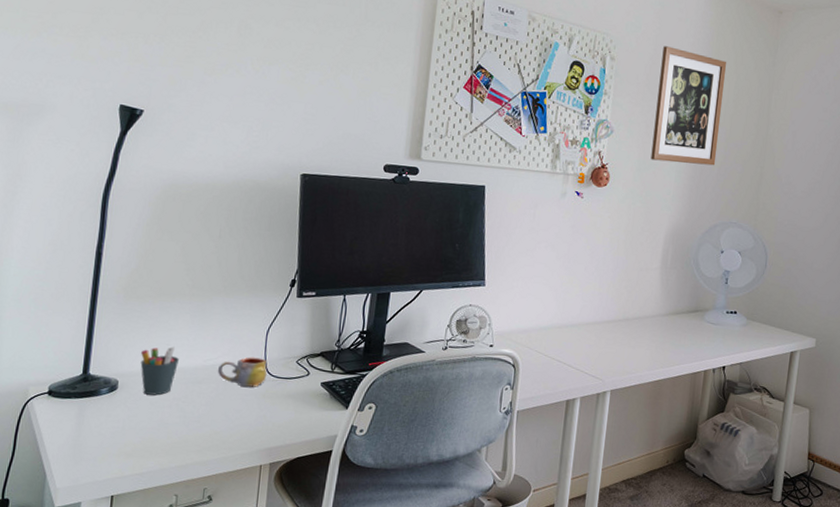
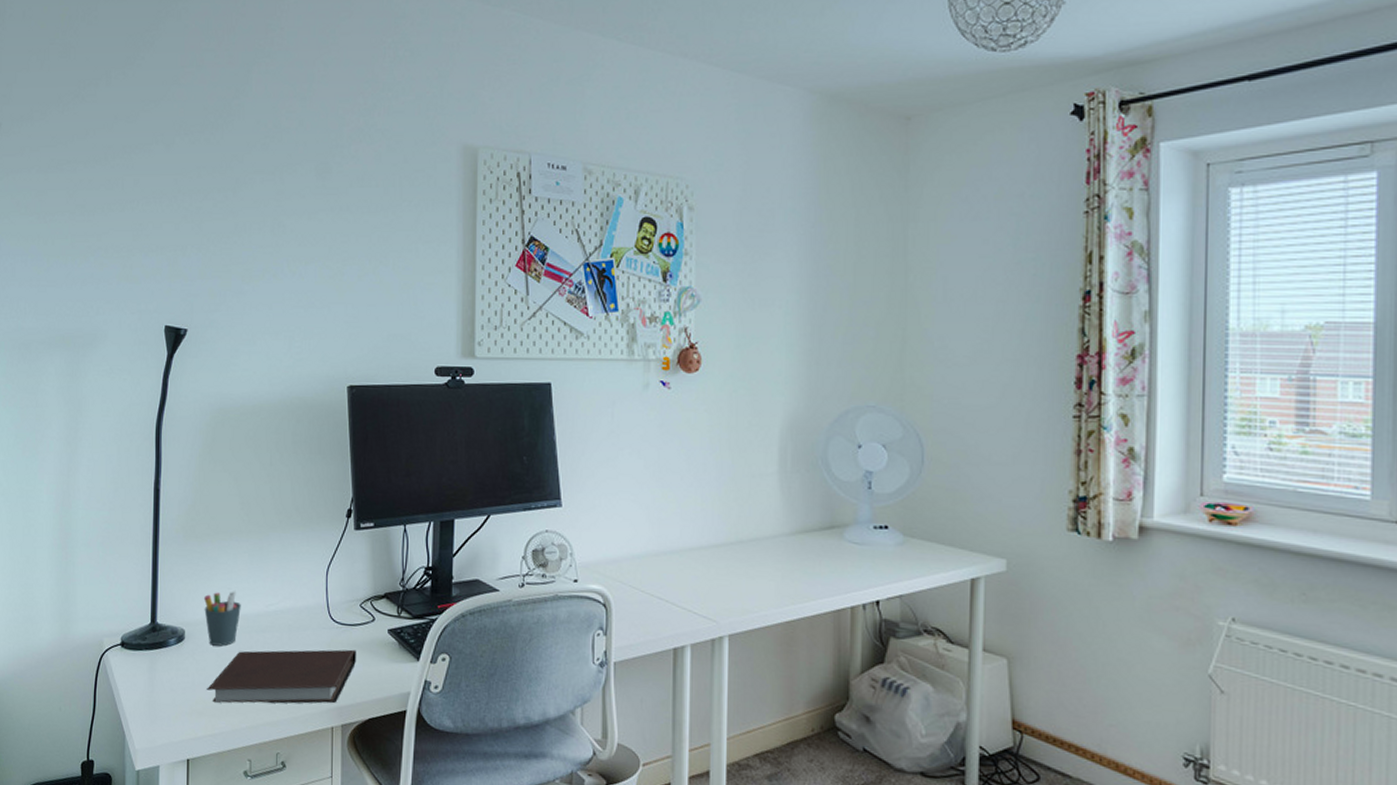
notebook: none [137,399,289,446] -> present [207,649,356,704]
mug: present [217,357,267,387] -> none [280,600,331,636]
wall art: present [650,46,727,166] -> none [752,184,841,333]

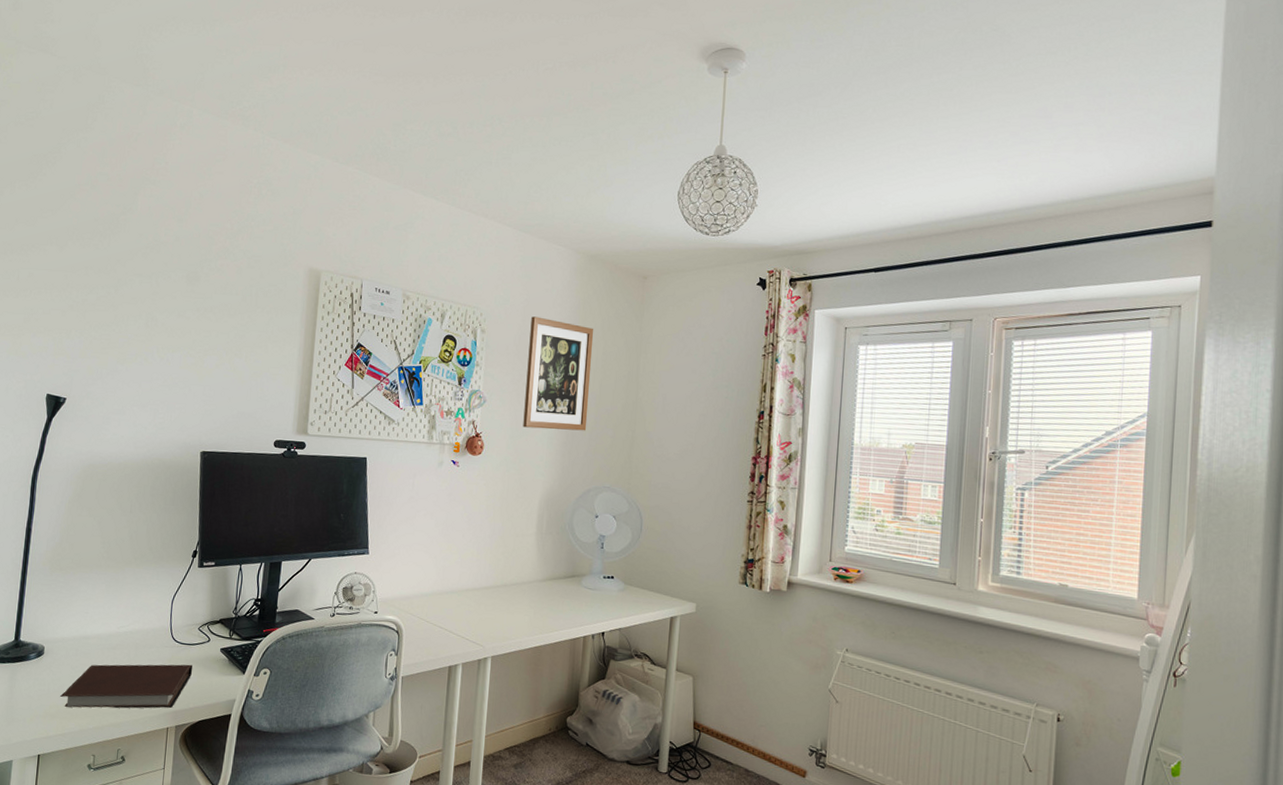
pen holder: present [204,591,241,647] -> none [63,615,96,661]
wall art: none [752,184,841,333] -> present [523,316,594,431]

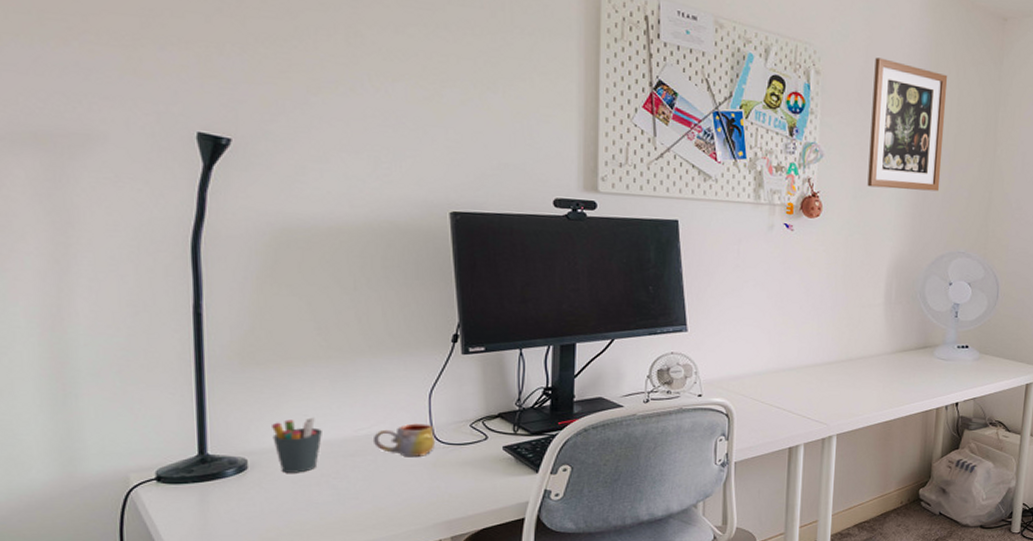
notebook: present [60,664,192,709] -> none [281,467,466,528]
pen holder: none [63,615,96,661] -> present [272,417,322,473]
mug: none [129,624,173,653] -> present [372,423,436,457]

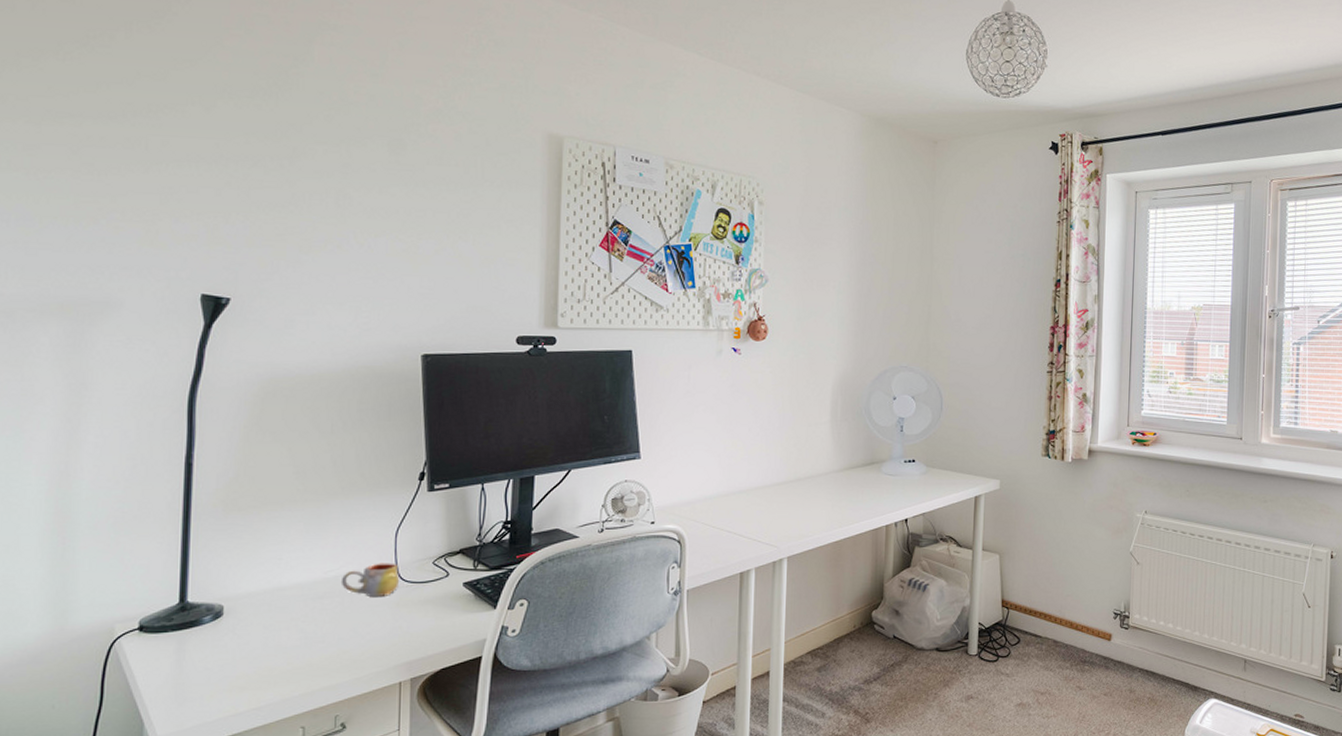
pen holder: present [272,417,322,473] -> none [248,561,294,618]
wall art: present [867,57,948,192] -> none [810,186,884,309]

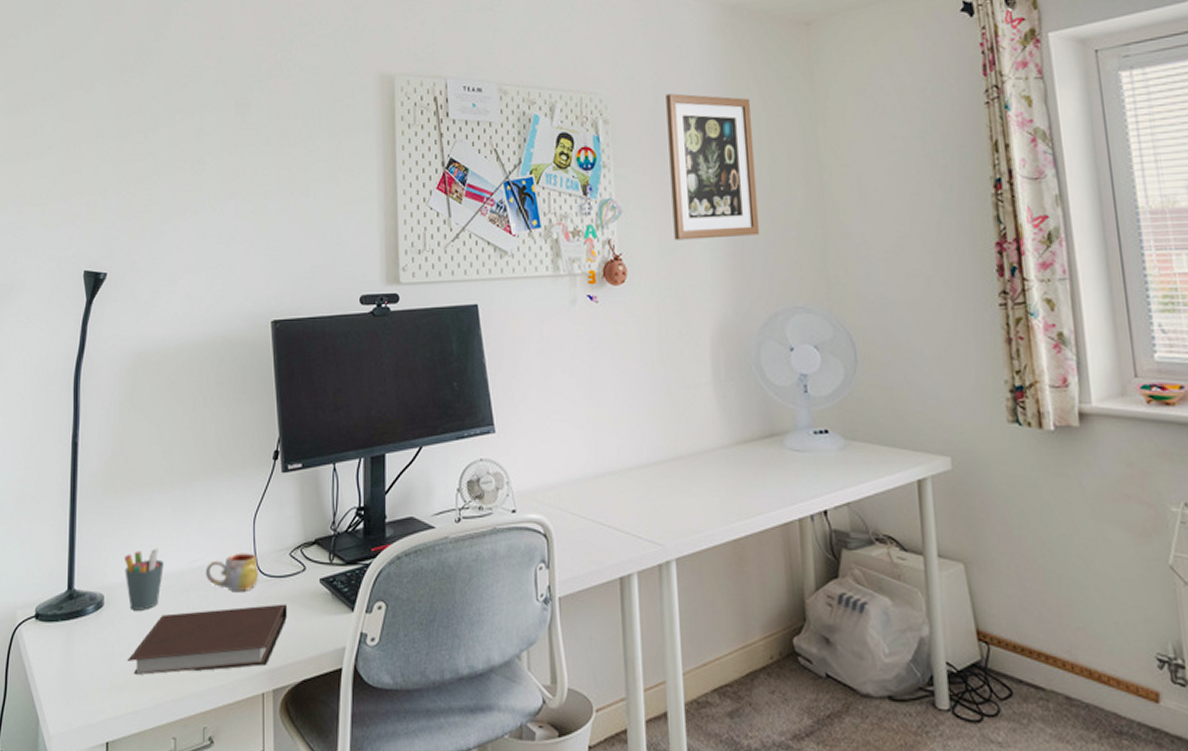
pen holder: none [248,561,294,618] -> present [124,548,164,611]
notebook: none [251,605,428,675] -> present [128,604,287,675]
wall art: none [810,186,884,309] -> present [666,93,760,240]

